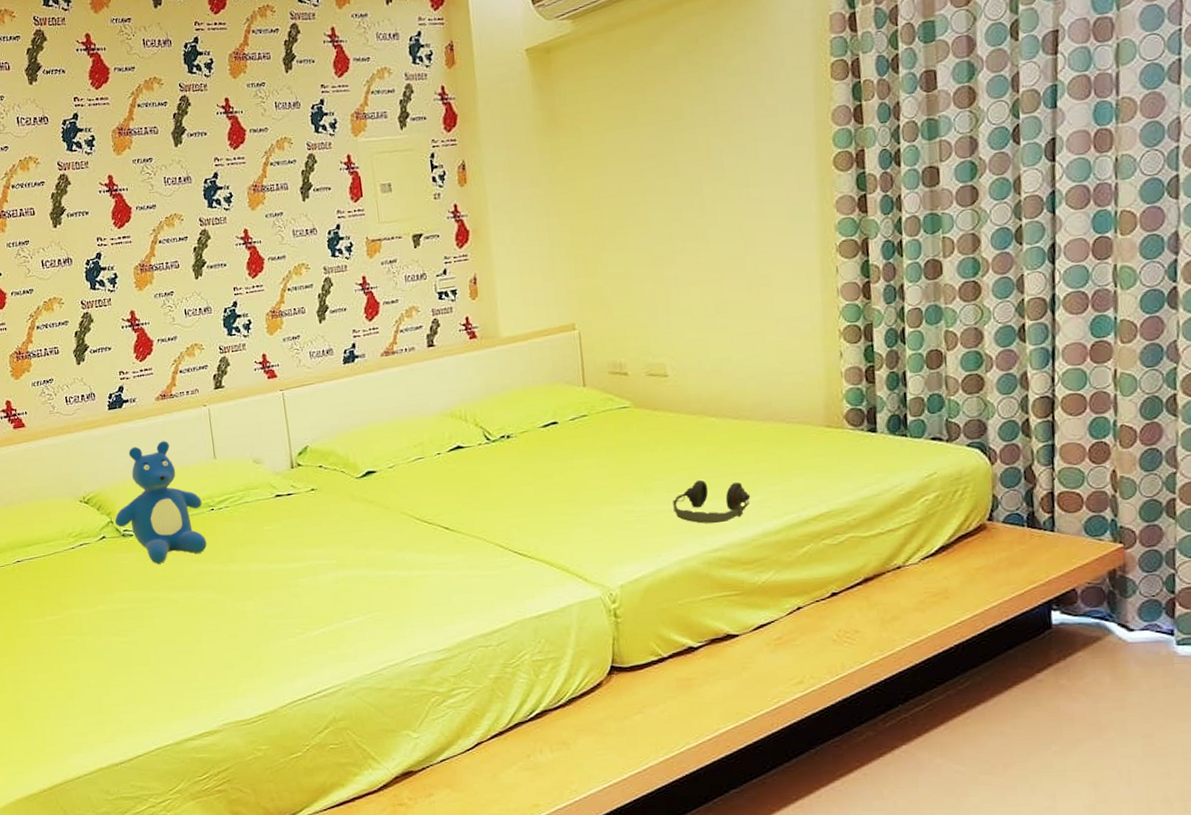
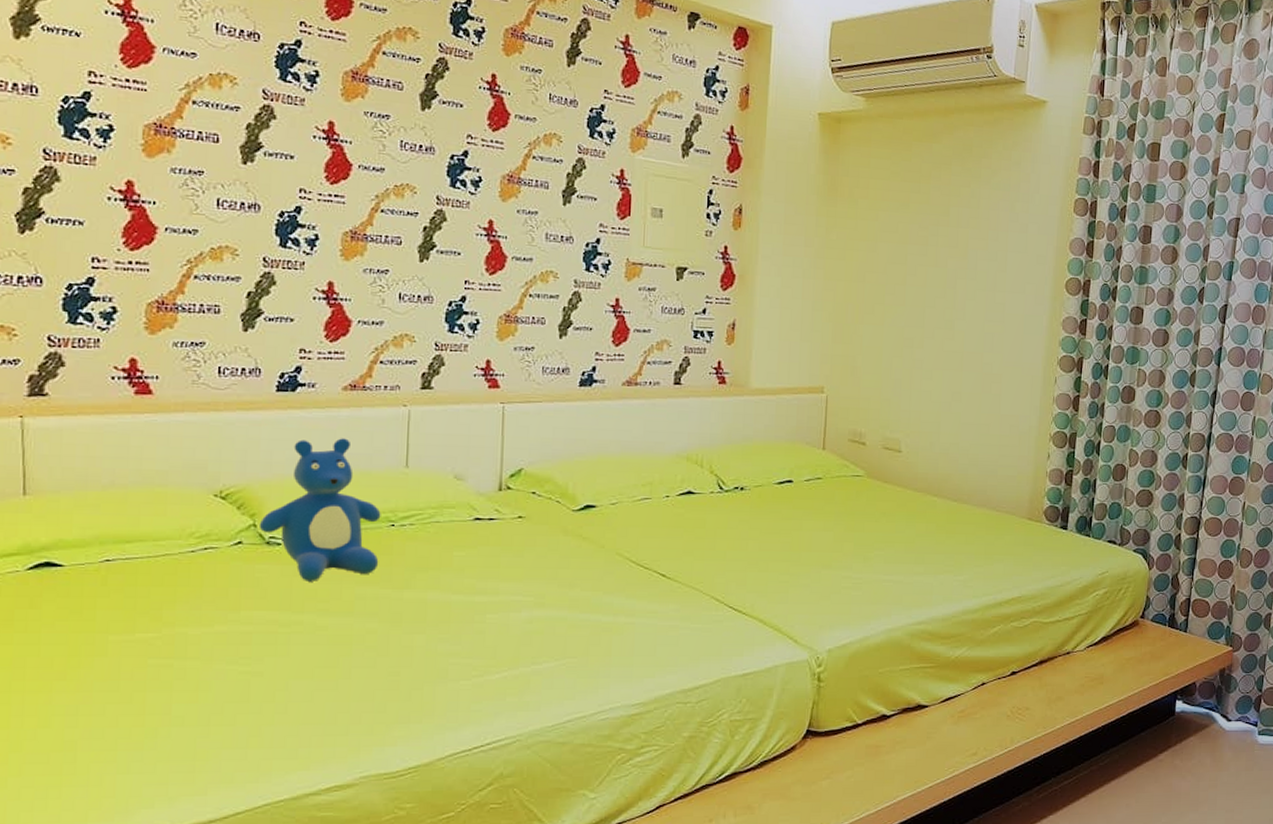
headphones: present [673,479,751,524] -> none [888,554,957,598]

